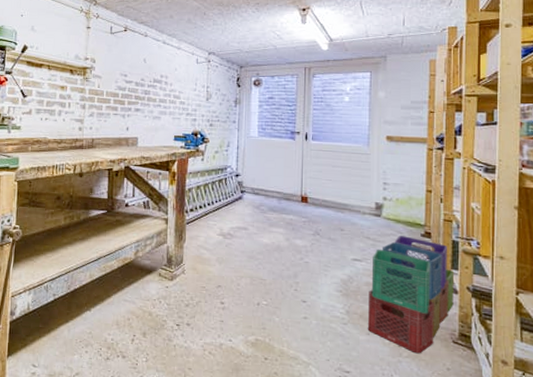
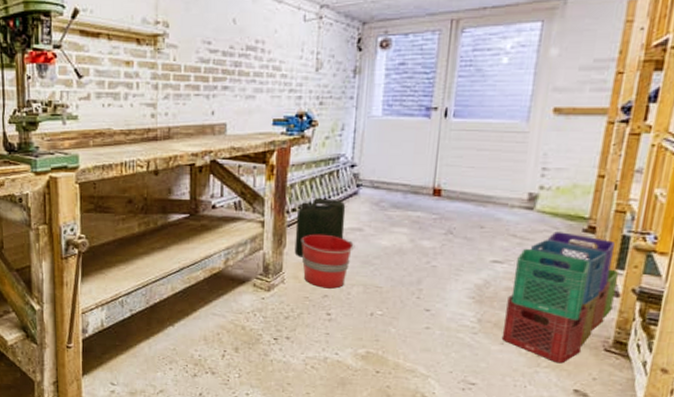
fuel can: none [193,201,233,251] -> present [294,198,346,257]
bucket: none [198,231,242,280] -> present [301,234,355,289]

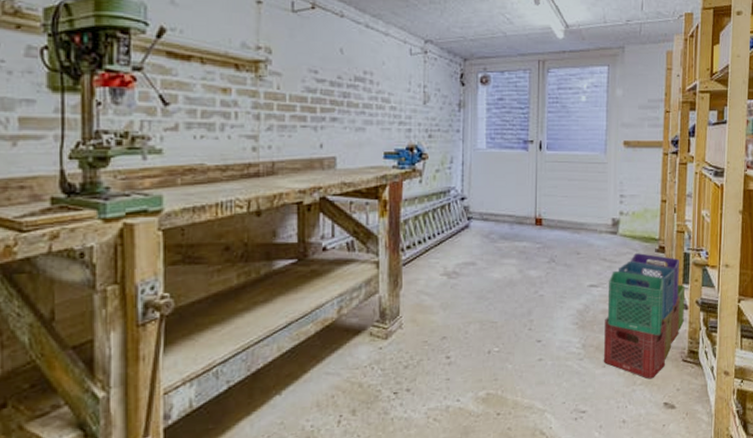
fuel can: present [294,198,346,257] -> none [411,233,459,298]
bucket: present [301,234,355,289] -> none [417,271,470,330]

